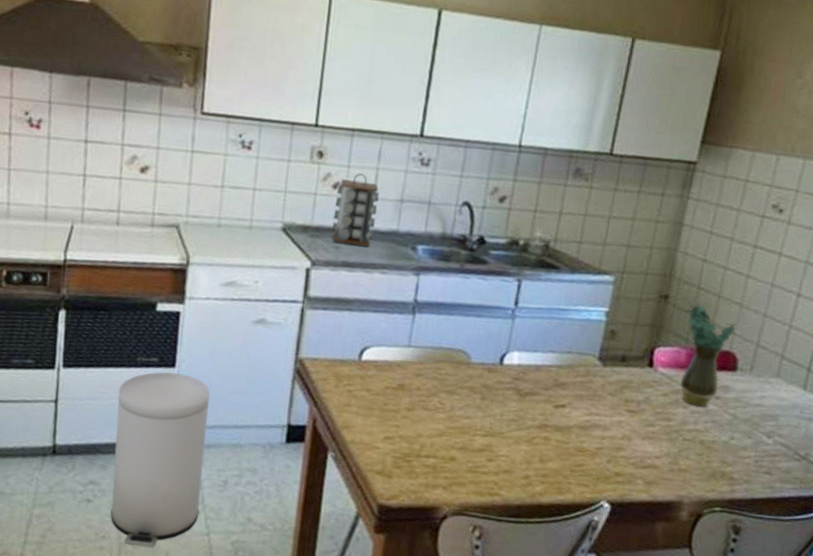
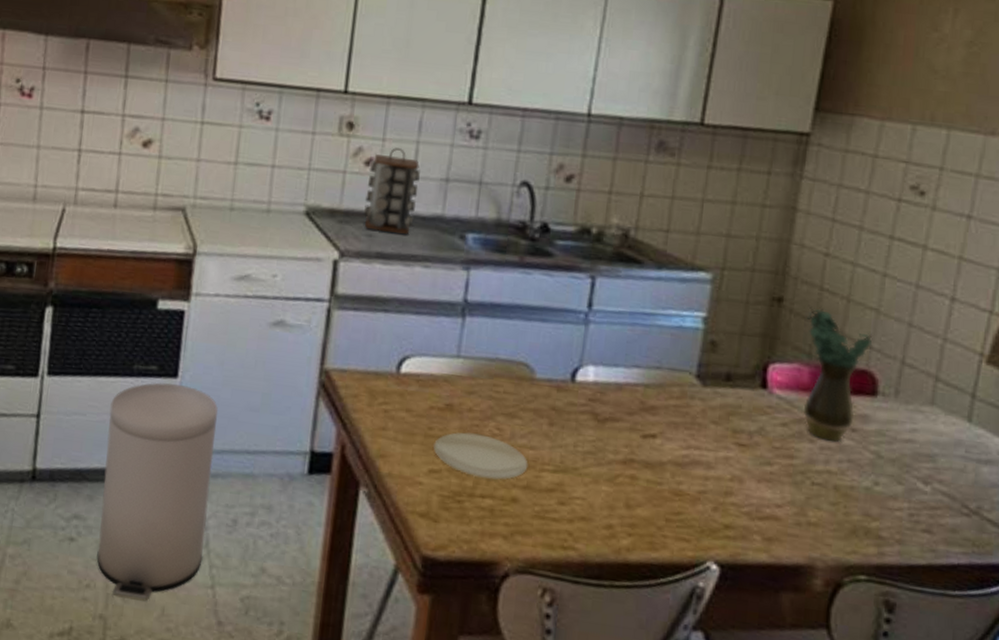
plate: none [388,406,464,444] -> present [433,432,528,481]

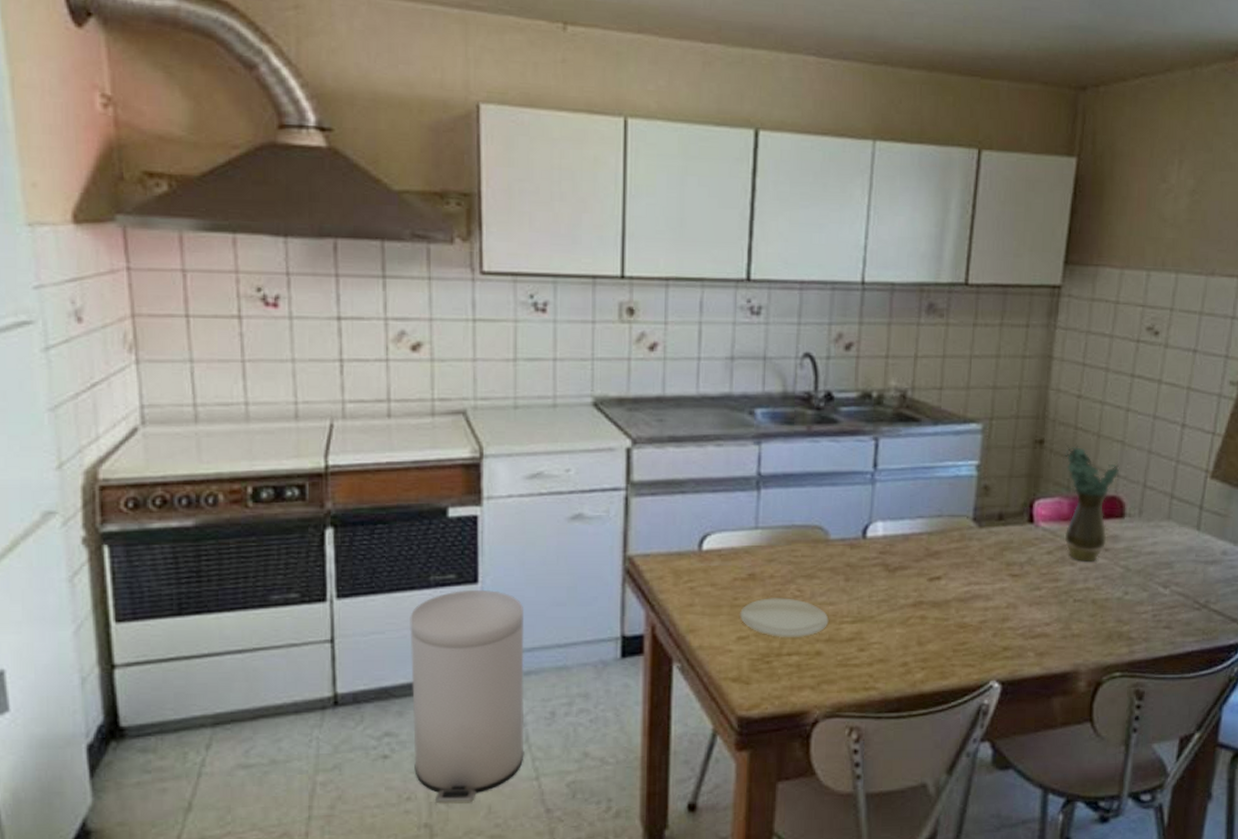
spice rack: present [364,148,420,234] -> none [653,330,705,416]

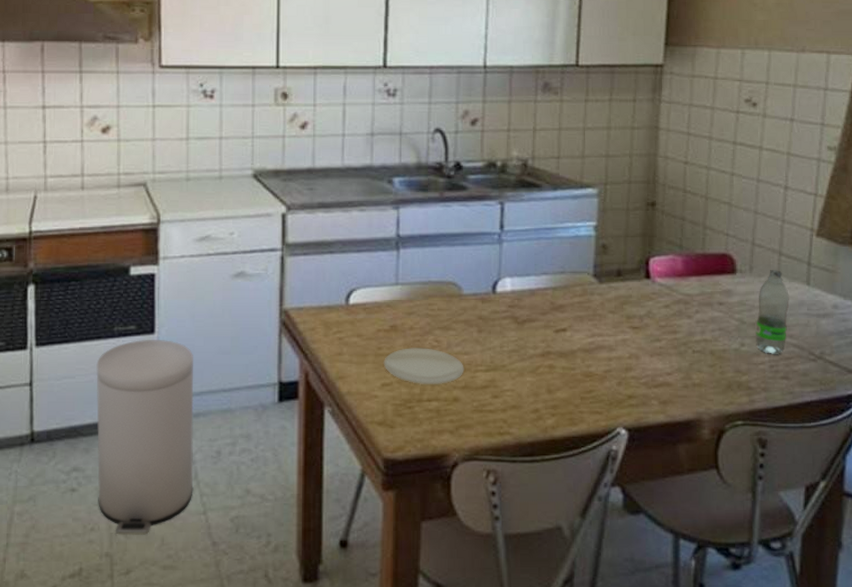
vase: present [1064,443,1119,562] -> none [676,205,728,315]
bottle: none [1140,514,1178,603] -> present [755,270,789,354]

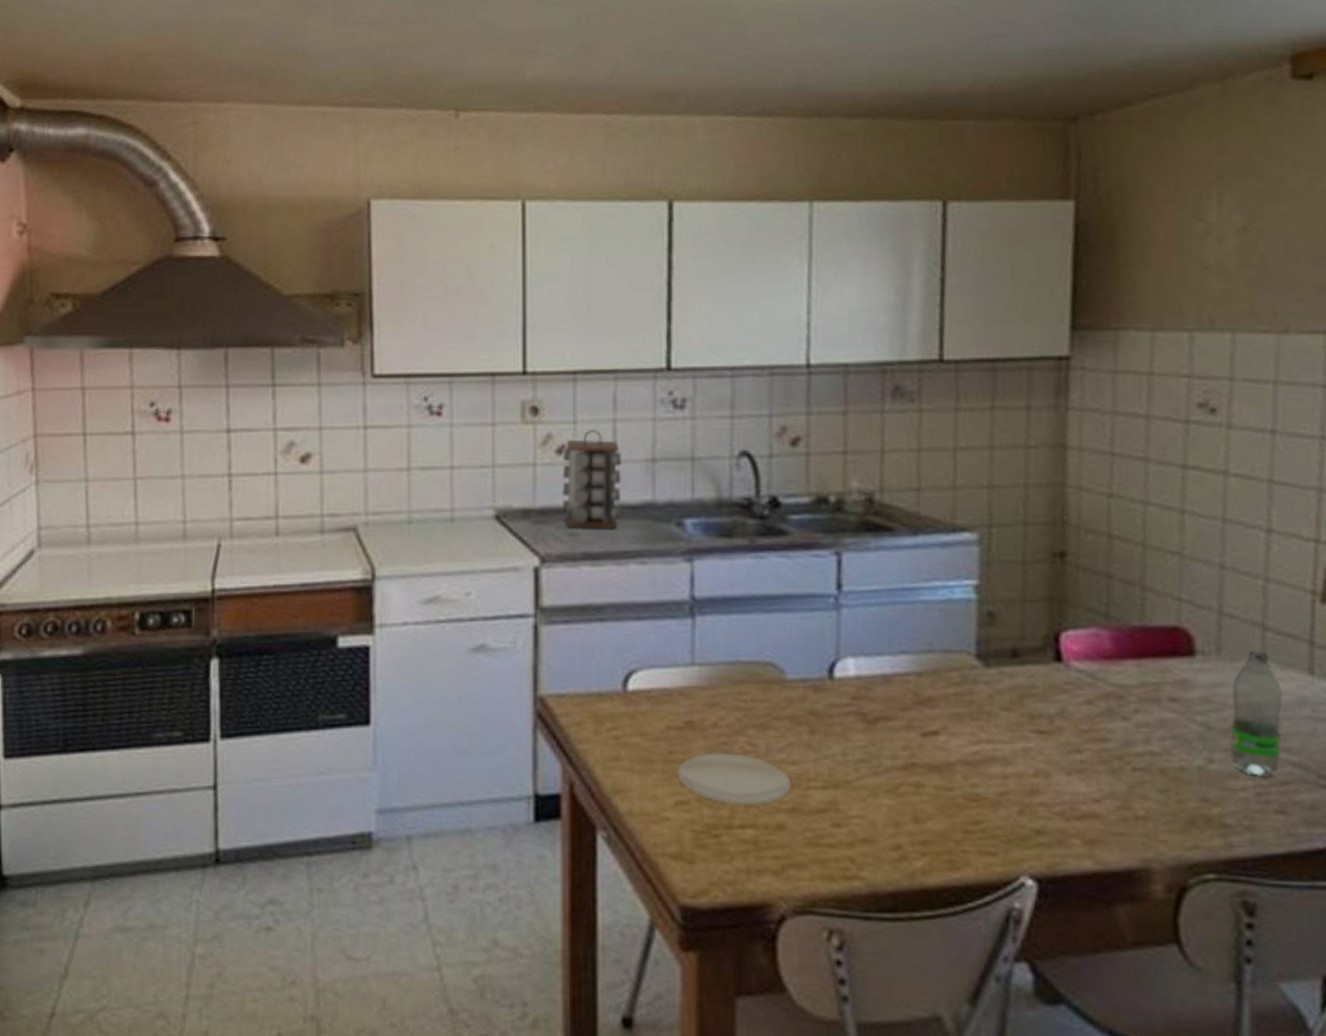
pedal bin: present [96,340,194,535] -> none [296,733,423,994]
spice rack: none [304,111,349,185] -> present [562,430,622,529]

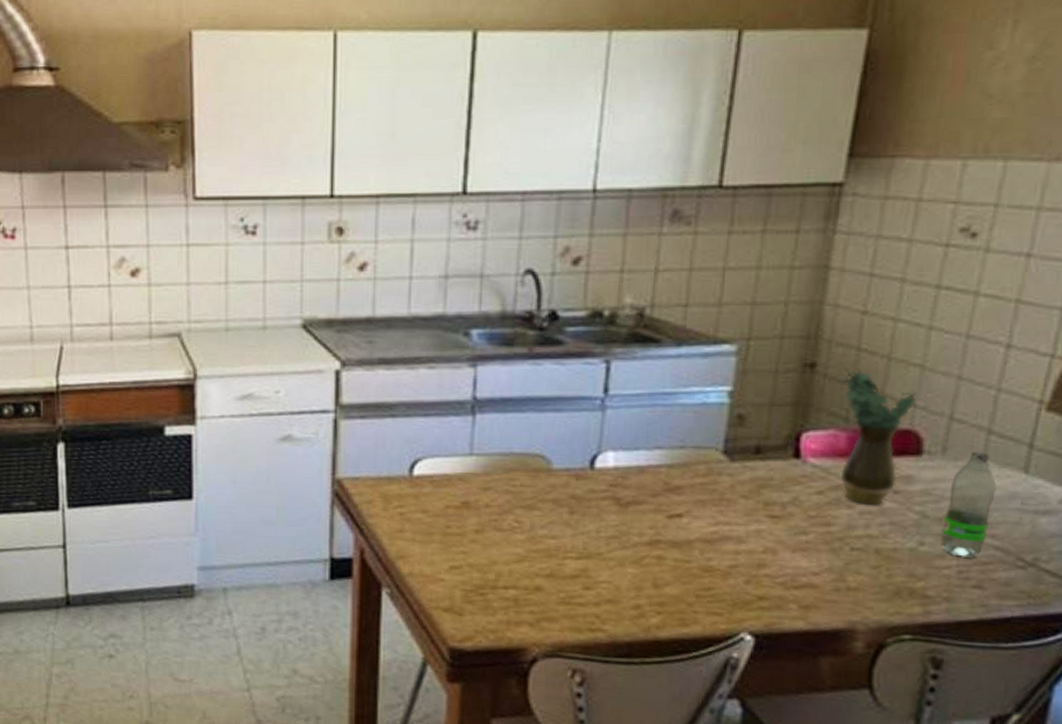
spice rack: present [562,430,622,529] -> none [362,249,417,338]
plate: present [677,753,792,806] -> none [453,528,550,572]
vase: none [1097,556,1179,716] -> present [840,367,916,505]

